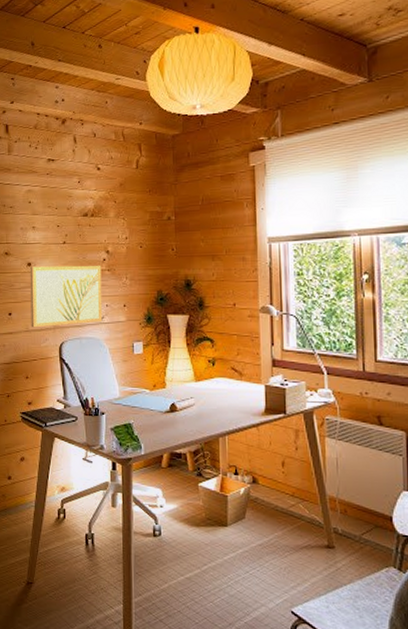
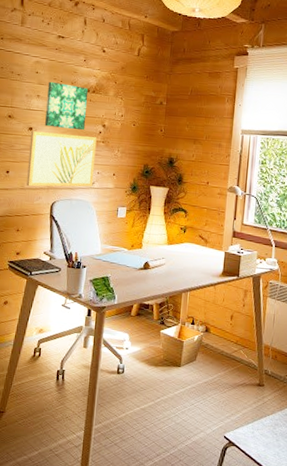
wall art: none [43,210,87,260] -> present [45,81,89,131]

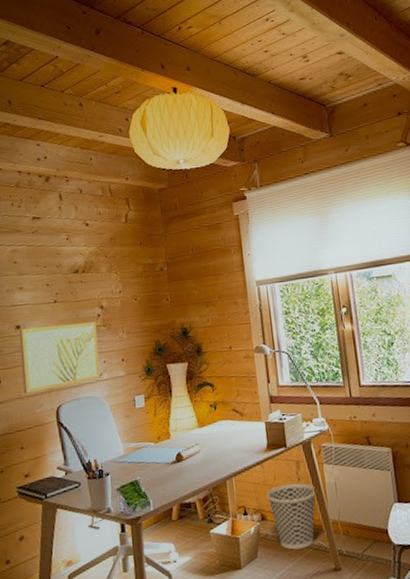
wall art: present [45,81,89,131] -> none [30,268,80,321]
wastebasket: none [214,306,257,362] -> present [266,483,317,550]

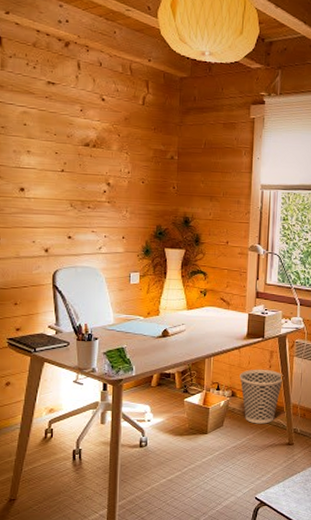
wall art: present [19,321,101,394] -> none [22,192,101,255]

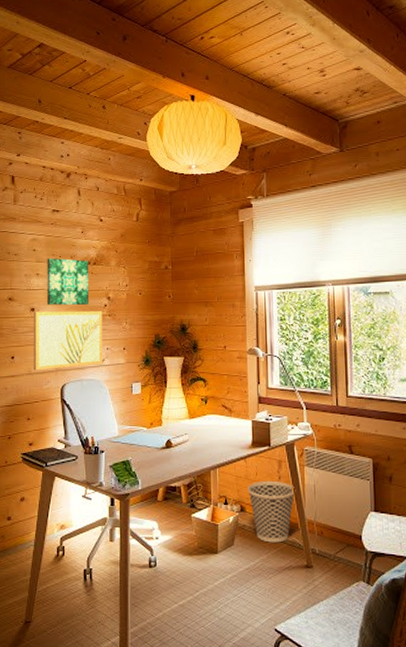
wall art: none [22,192,101,255] -> present [33,310,103,371]
wall art: none [39,134,88,190] -> present [47,258,89,306]

